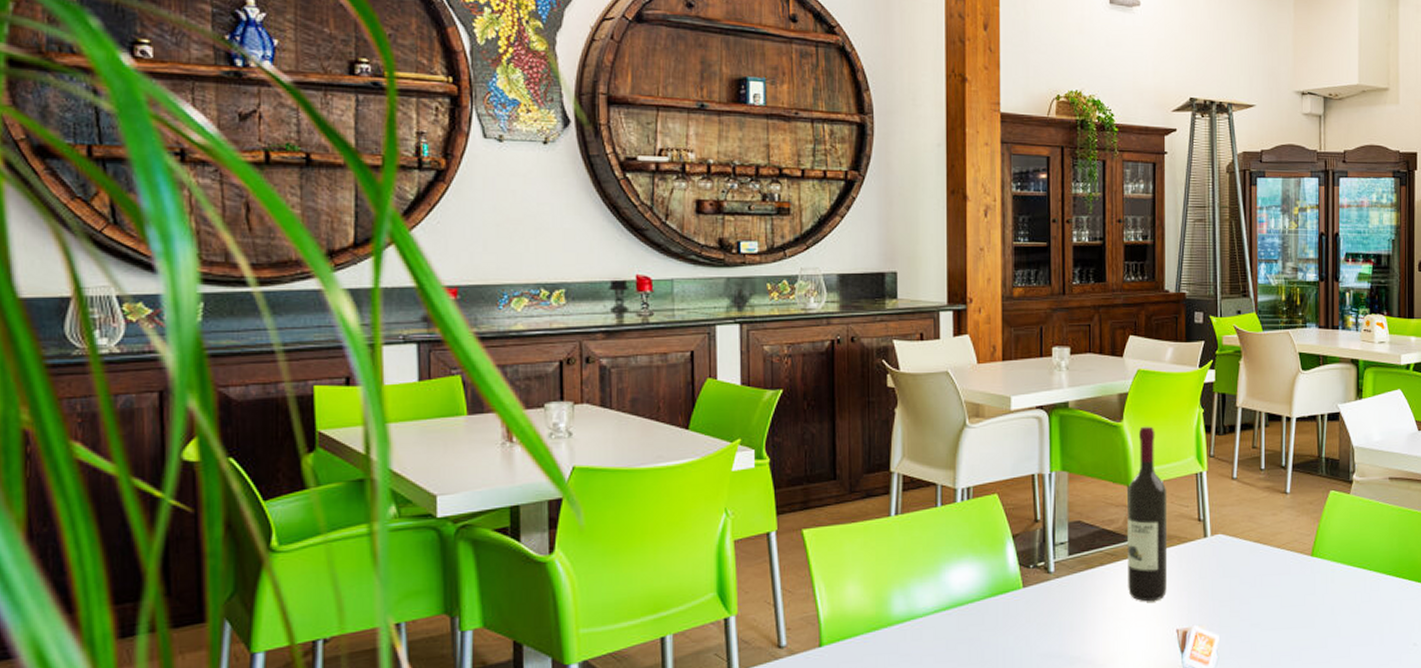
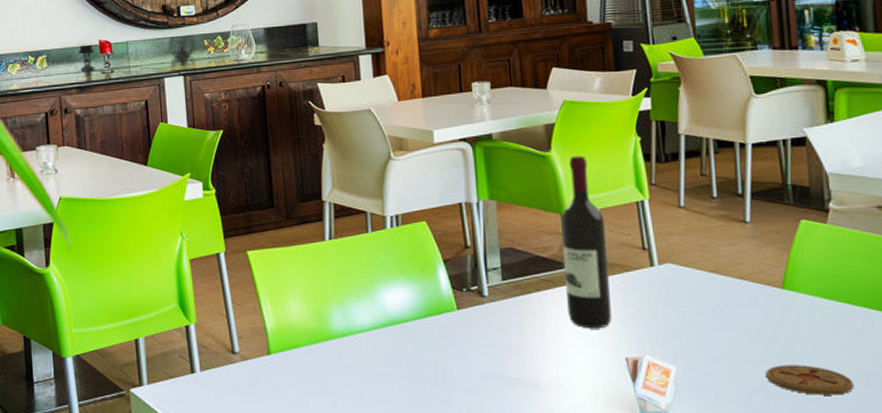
coaster: none [1293,627,1360,655] -> present [766,365,854,395]

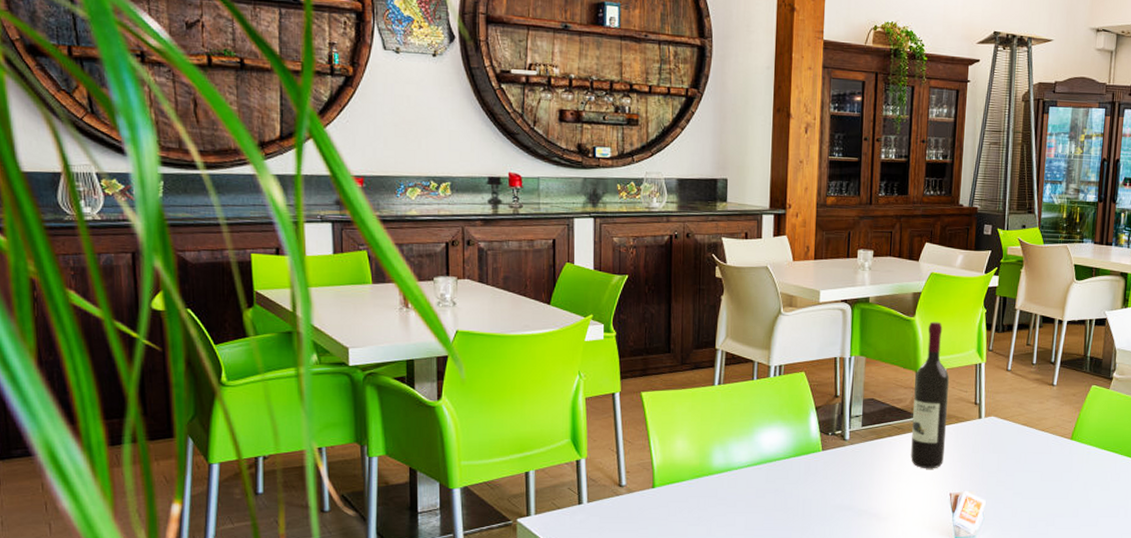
coaster: present [766,365,854,395] -> none [1049,499,1107,523]

